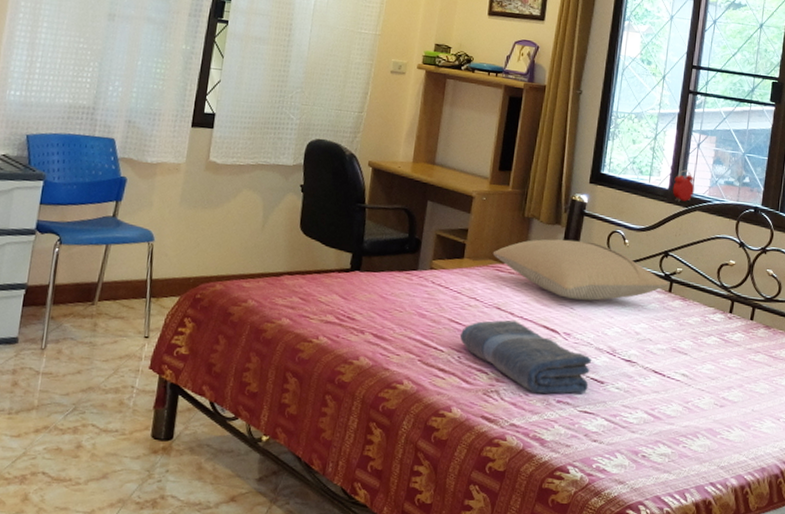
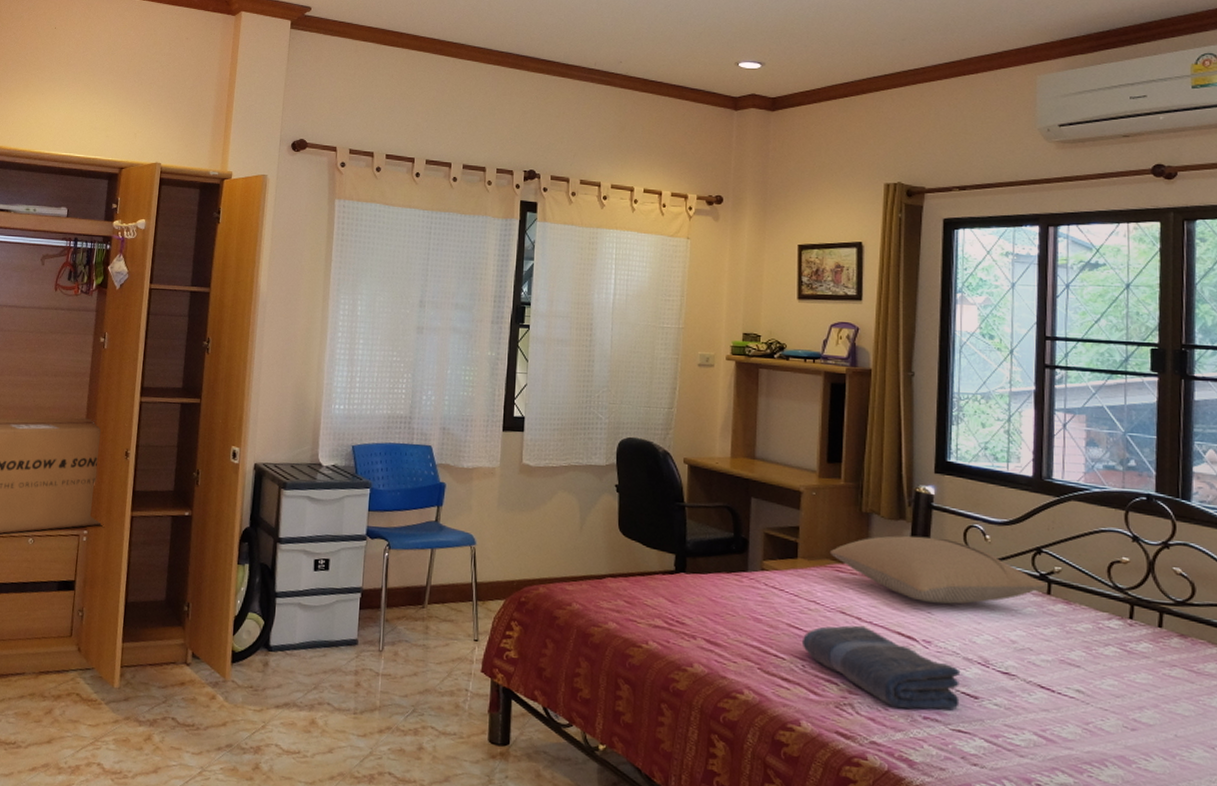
alarm clock: present [672,169,695,202] -> none [1037,454,1066,491]

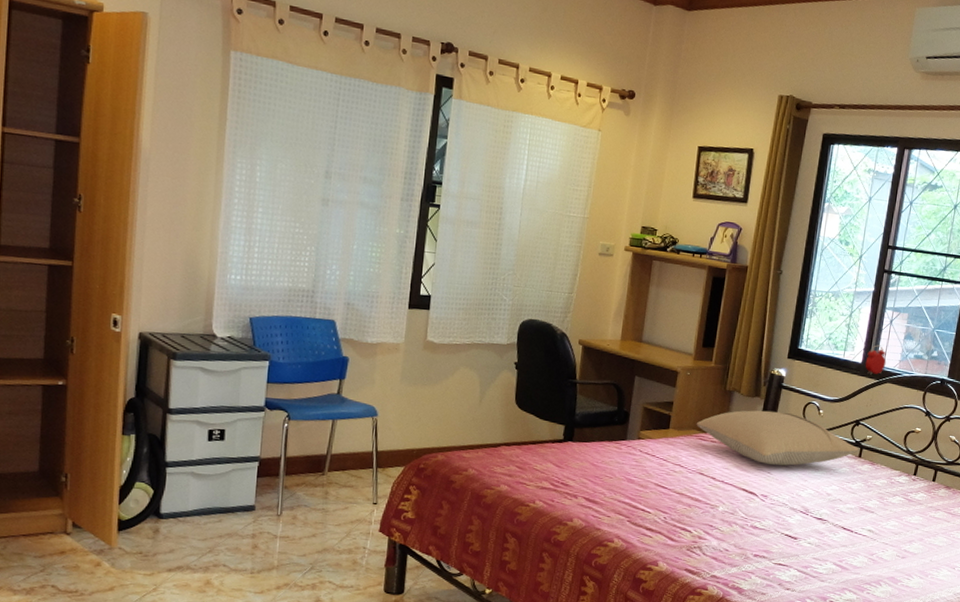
towel: present [801,625,961,709] -> none [665,484,787,549]
alarm clock: none [1037,454,1066,491] -> present [865,345,887,375]

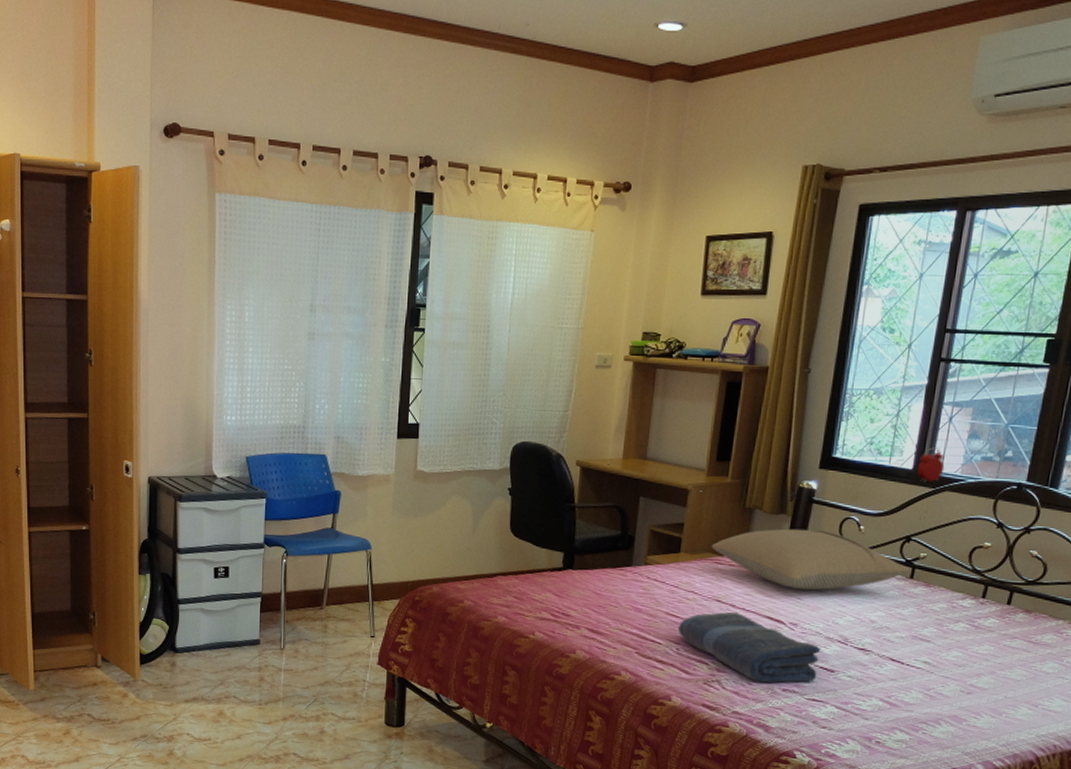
towel: none [665,484,787,549] -> present [677,612,821,683]

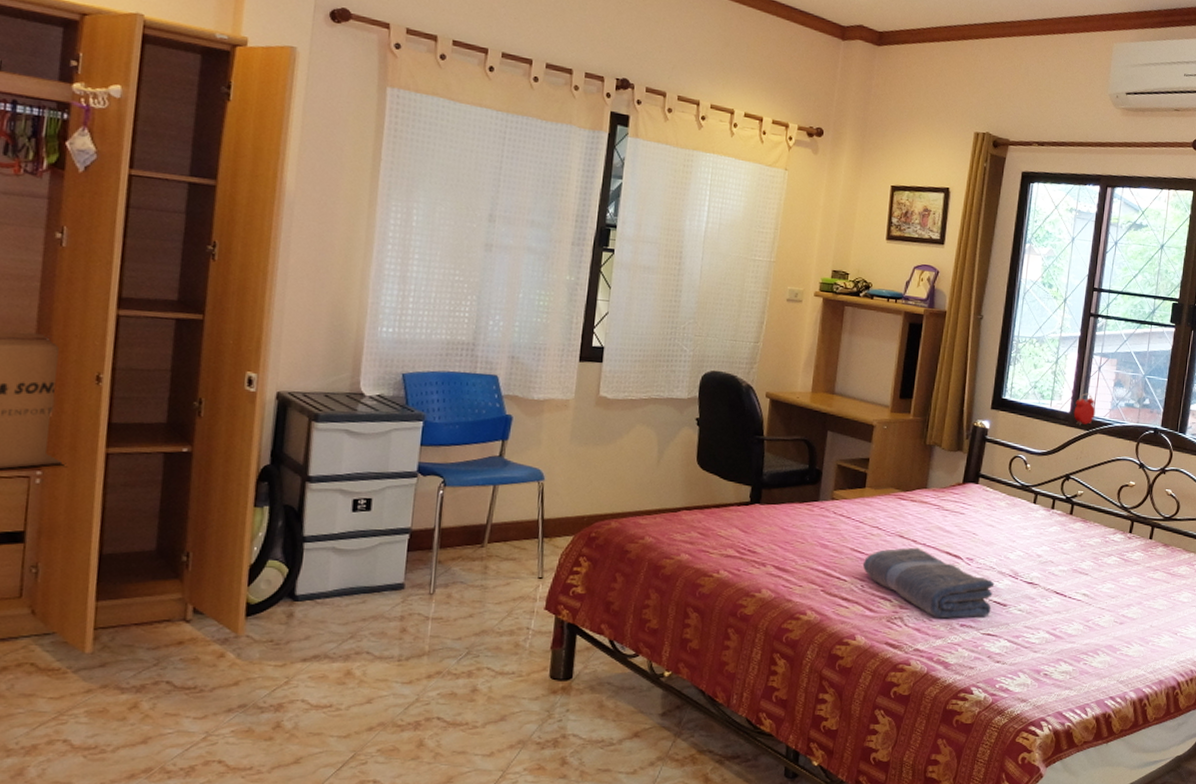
pillow: present [711,528,910,590] -> none [894,465,1070,526]

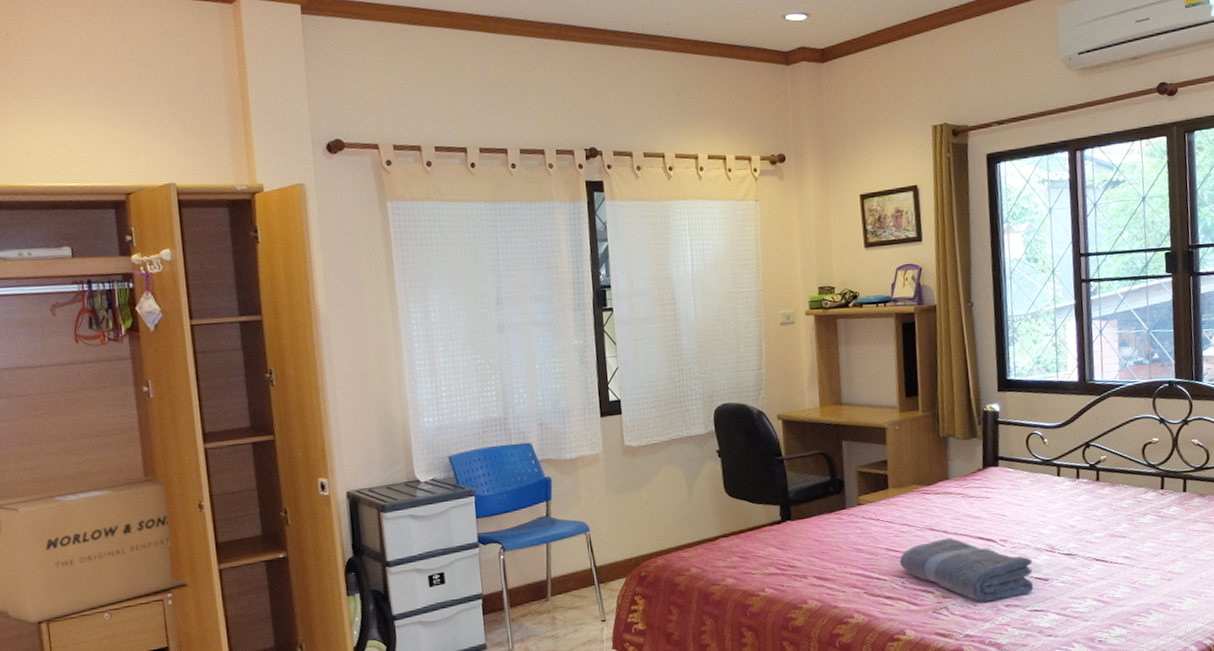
alarm clock: present [1073,393,1096,425] -> none [1082,358,1105,392]

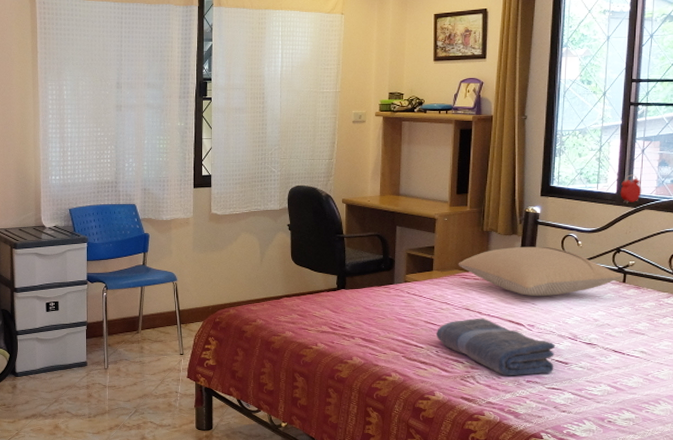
pillow: none [915,448,1095,507] -> present [458,246,622,296]
alarm clock: none [1082,358,1105,392] -> present [620,174,642,203]

